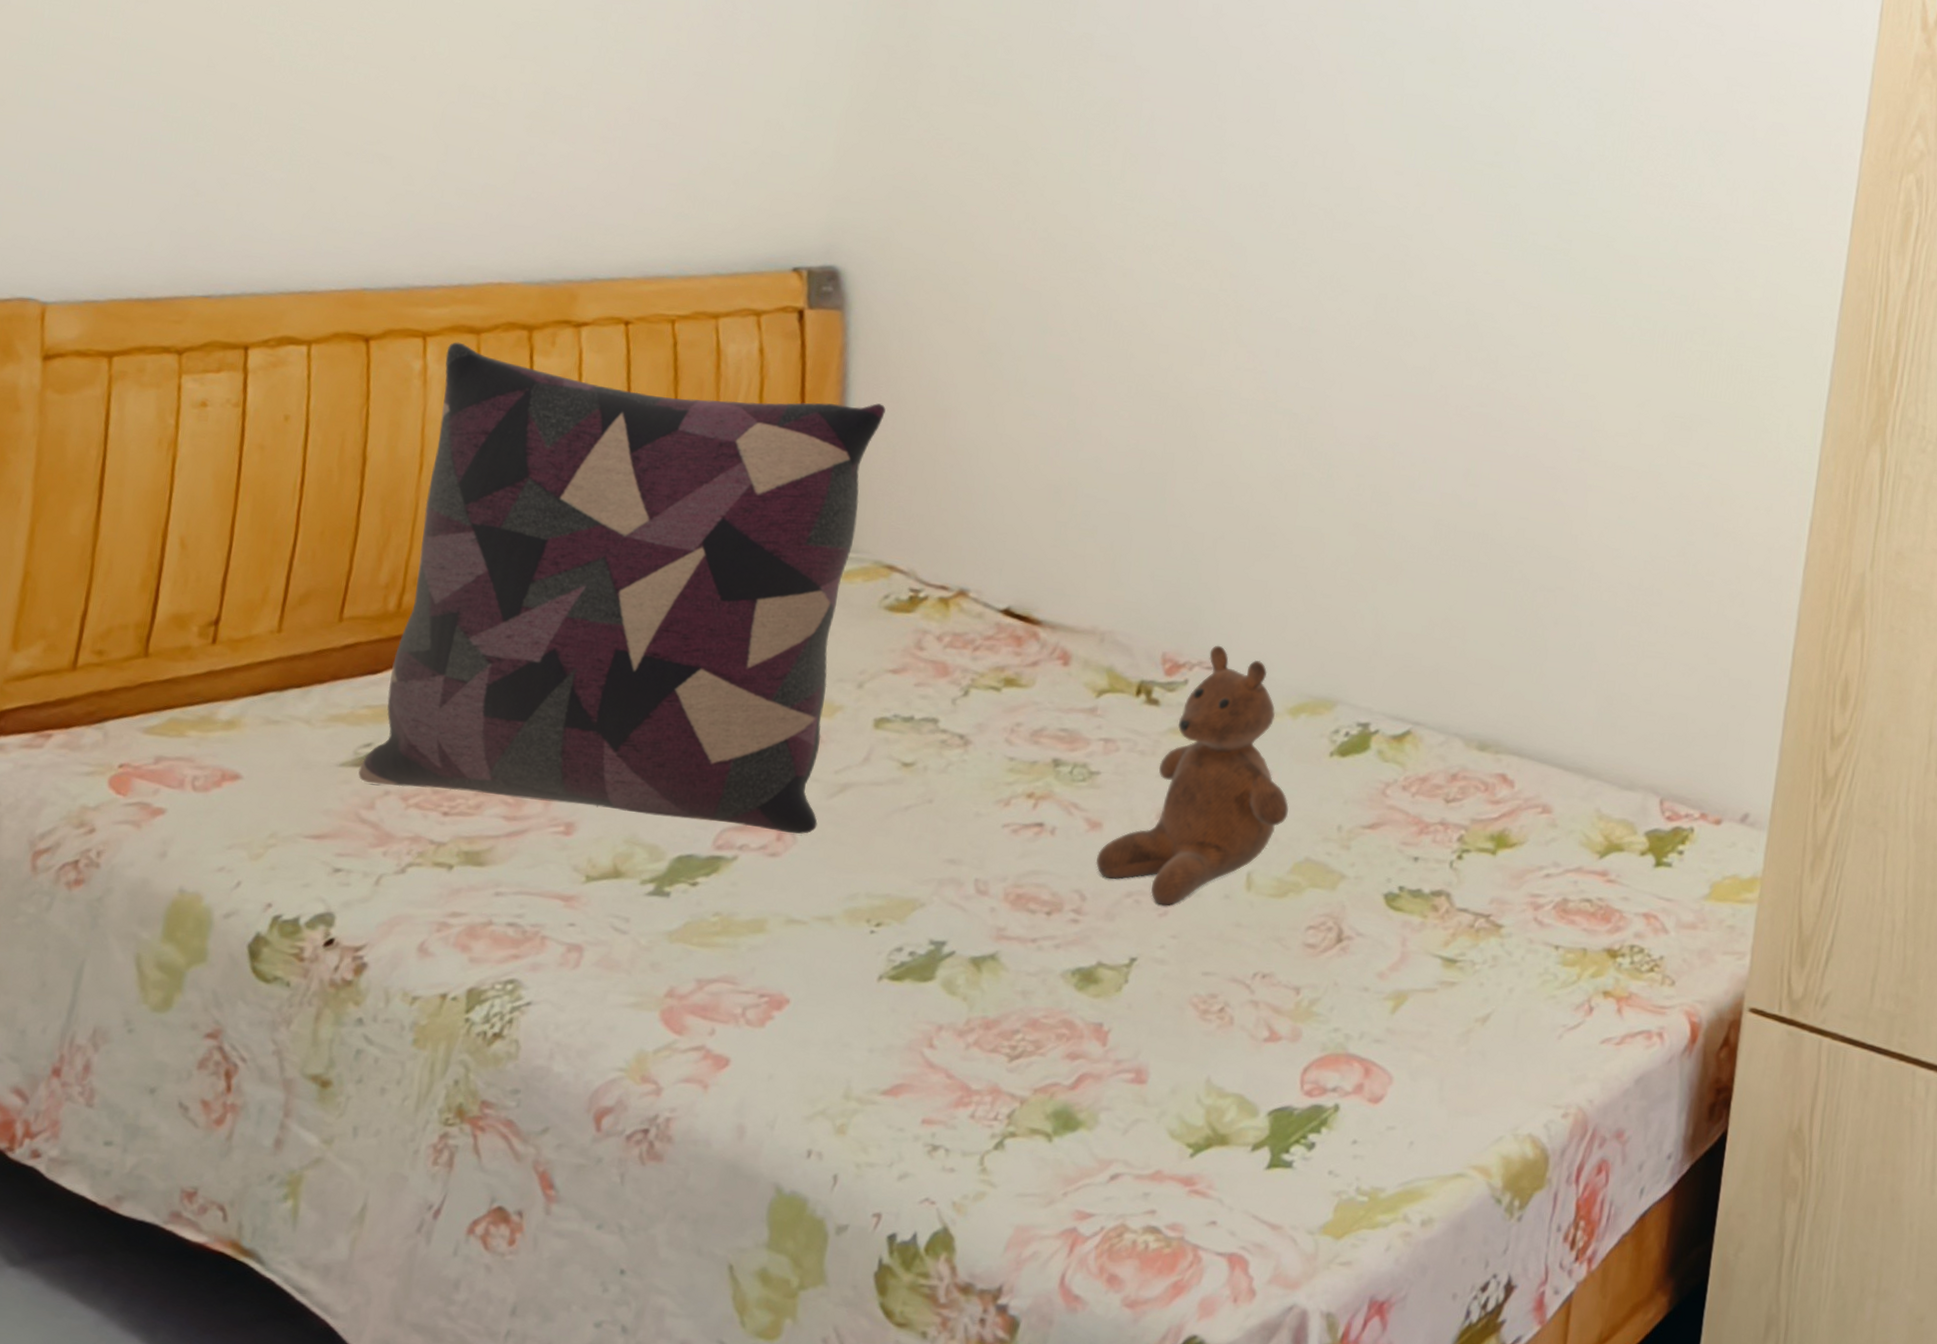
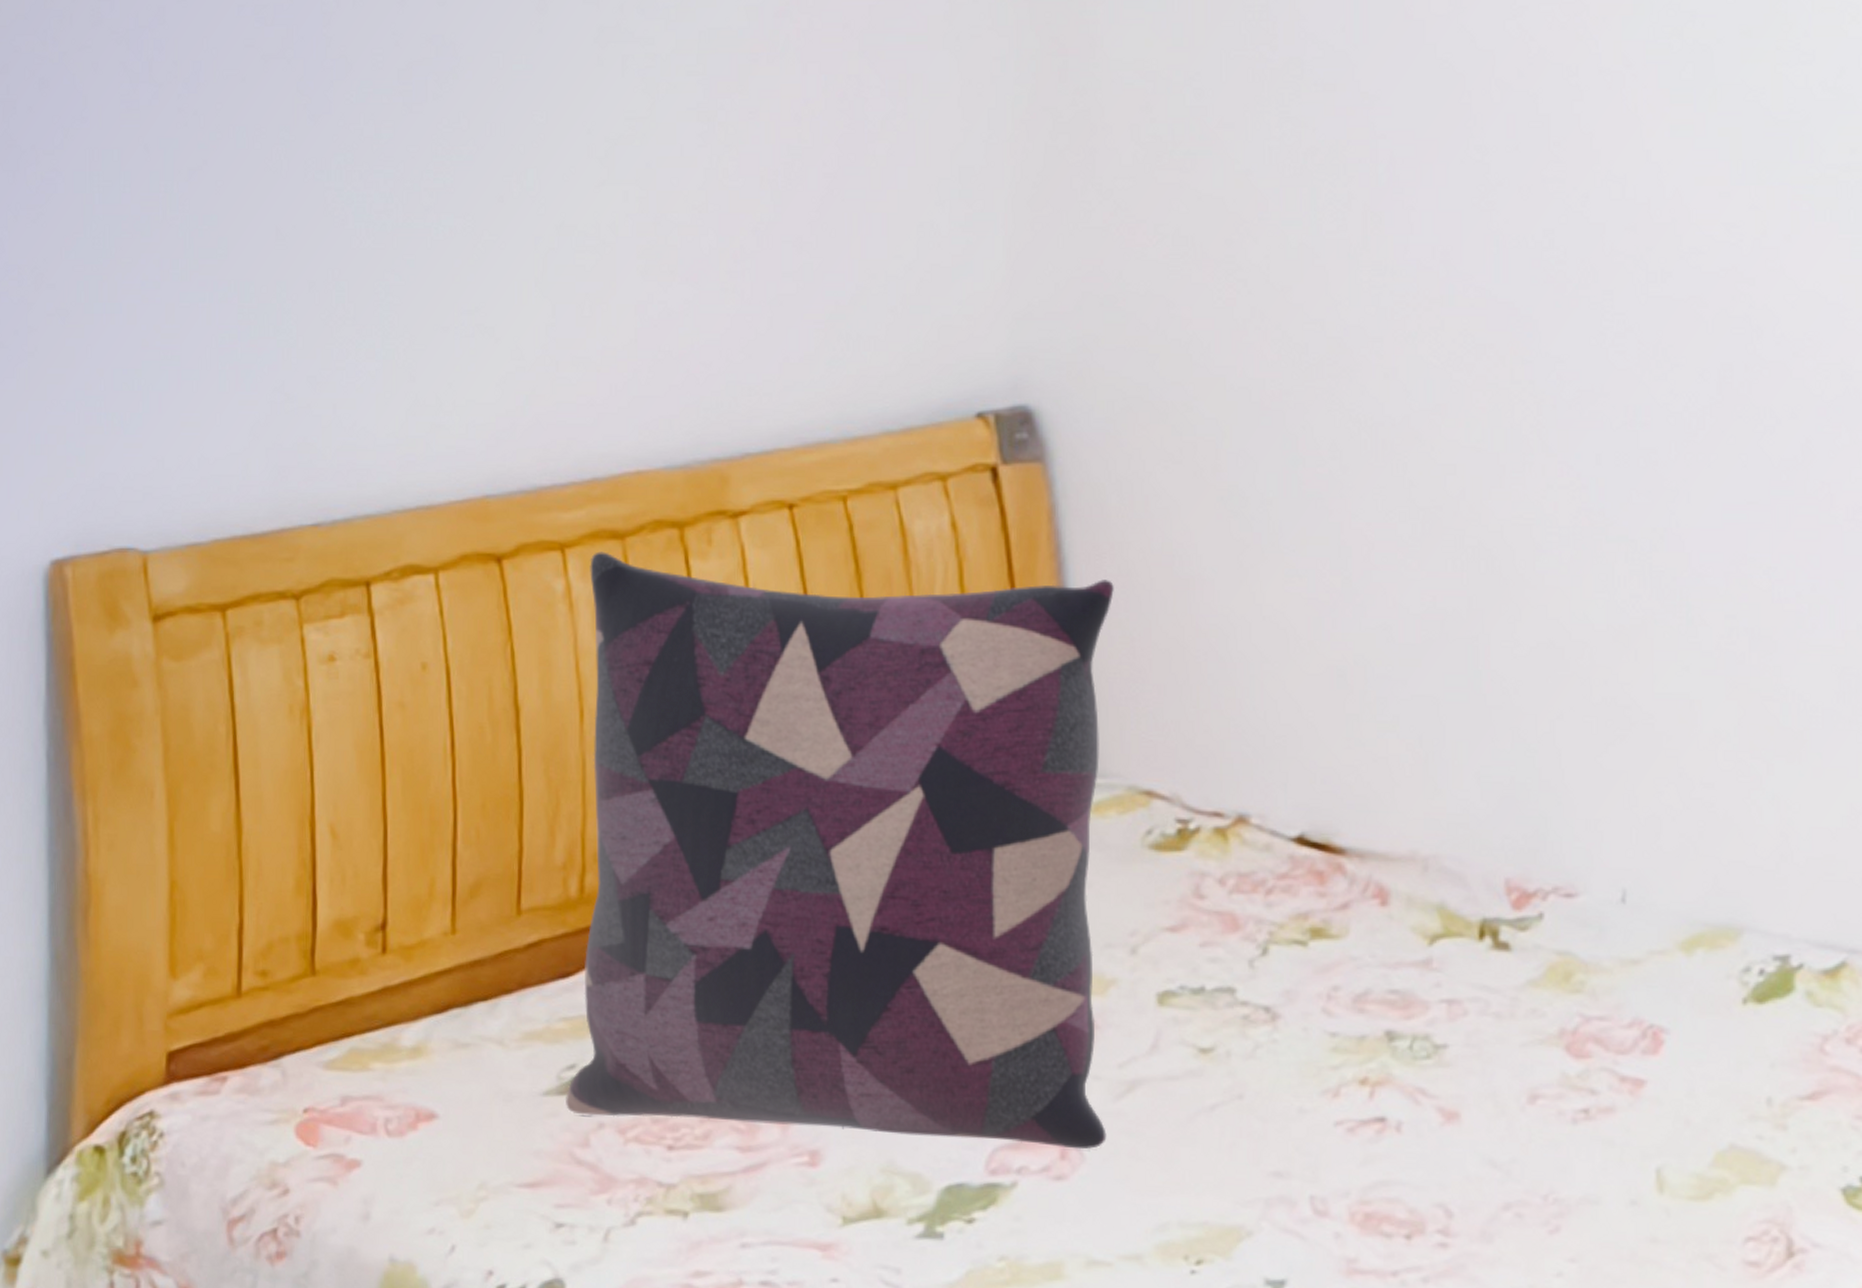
teddy bear: present [1095,645,1289,906] -> none [1458,863,1698,1220]

